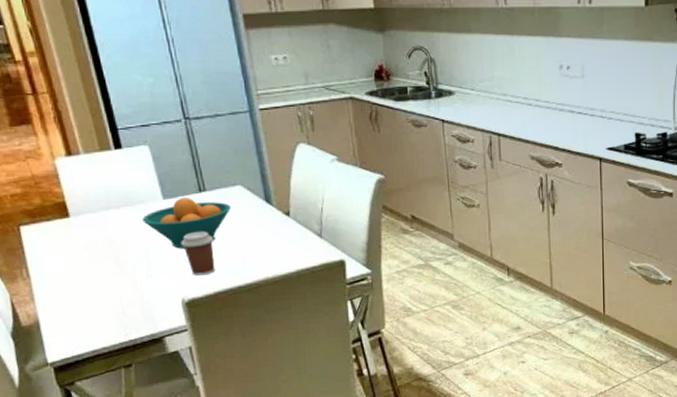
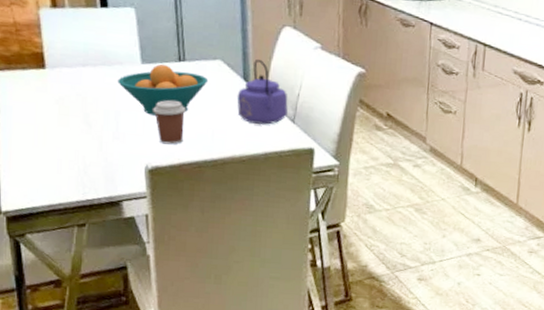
kettle: none [261,180,314,244] -> present [237,60,288,125]

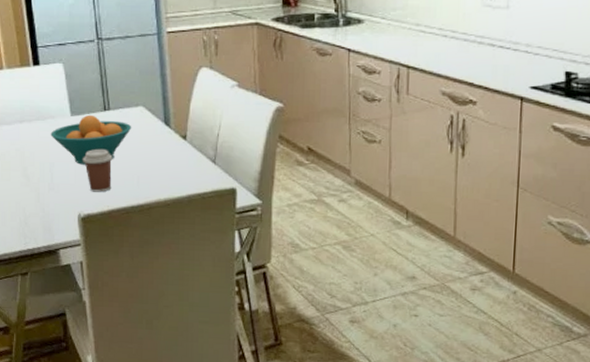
kettle: present [237,60,288,125] -> none [159,103,208,167]

